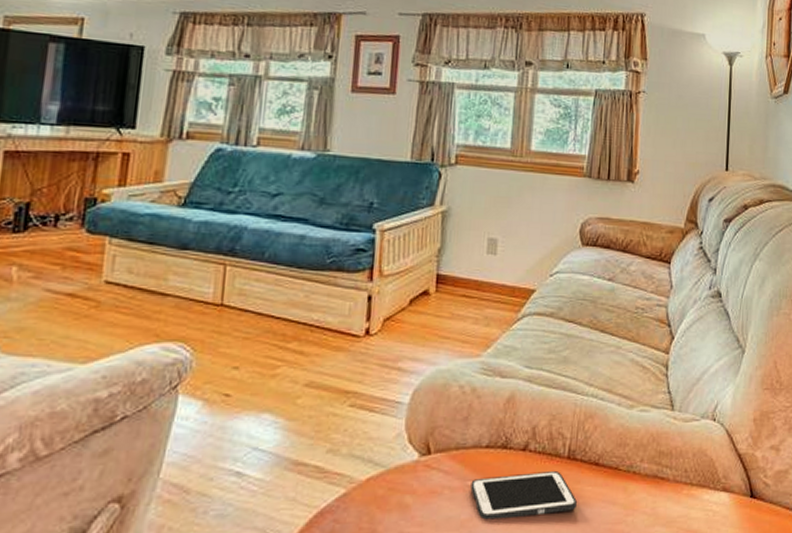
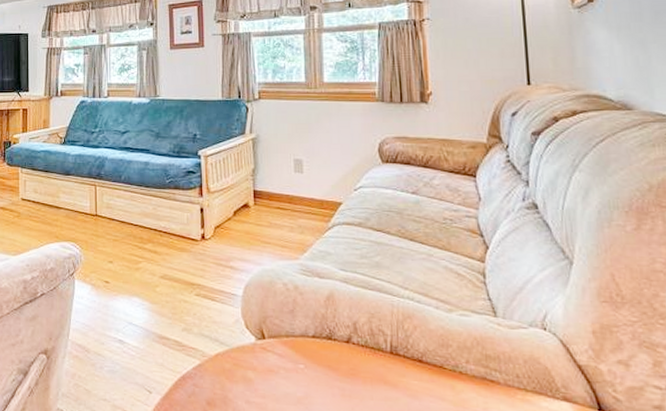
cell phone: present [470,471,577,520] -> none [302,362,404,402]

